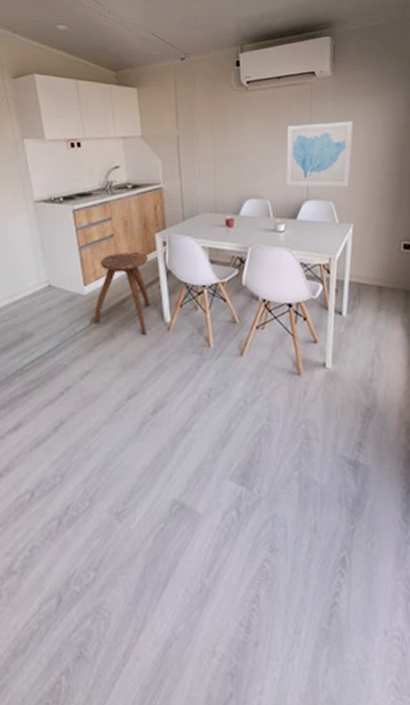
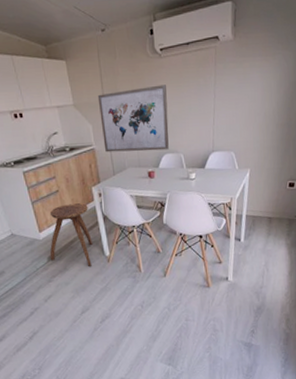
wall art: none [170,120,254,195] -> present [97,85,169,153]
wall art: present [286,121,354,187] -> none [195,80,251,141]

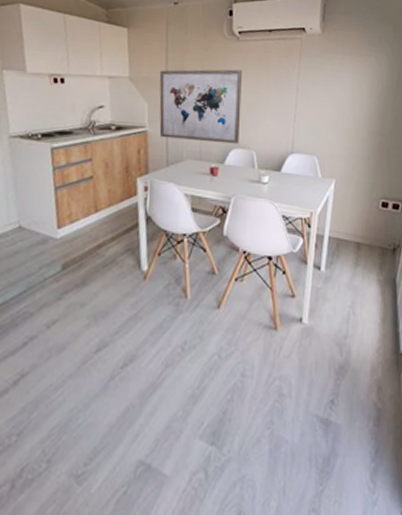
stool: present [49,202,93,266] -> none [65,195,128,283]

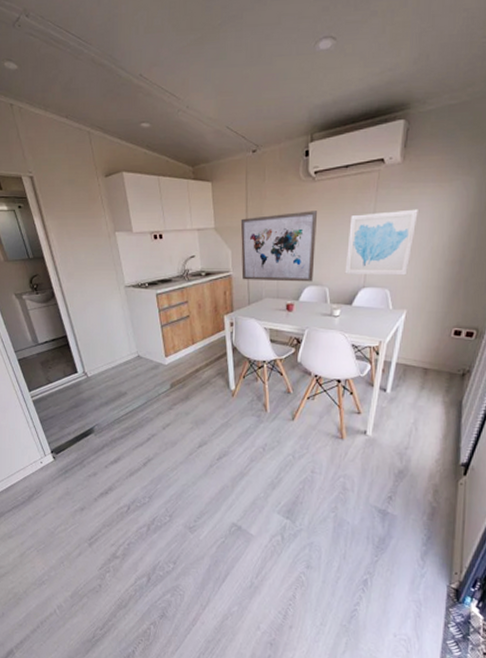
wall art: none [272,78,339,143] -> present [344,209,418,276]

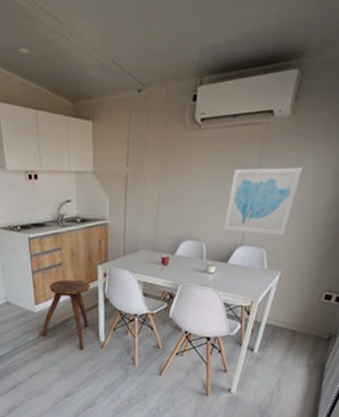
stool: none [173,330,218,399] -> present [42,279,90,350]
wall art: present [240,211,317,282] -> none [118,160,200,236]

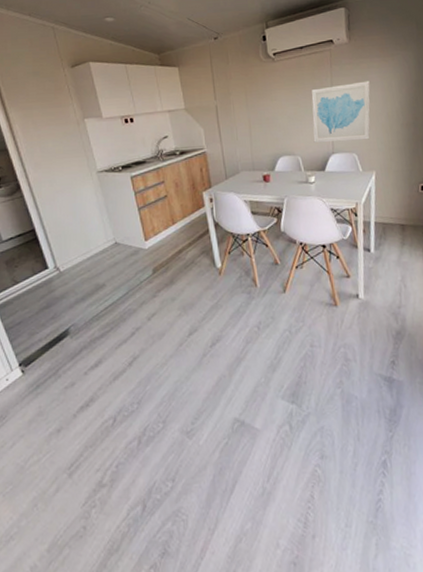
stool: present [42,279,90,350] -> none [155,208,202,280]

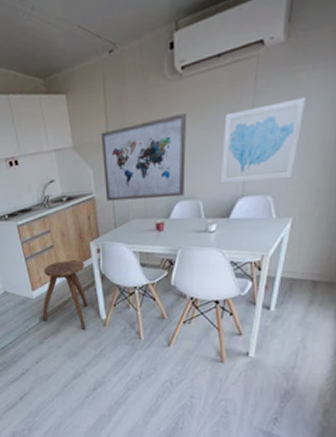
stool: none [155,208,202,280] -> present [42,259,88,330]
wall art: none [209,87,285,156] -> present [100,113,186,202]

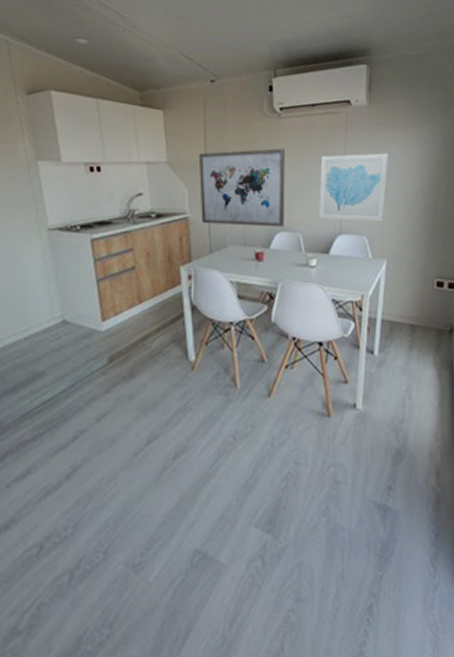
stool: present [42,259,88,330] -> none [112,285,173,374]

